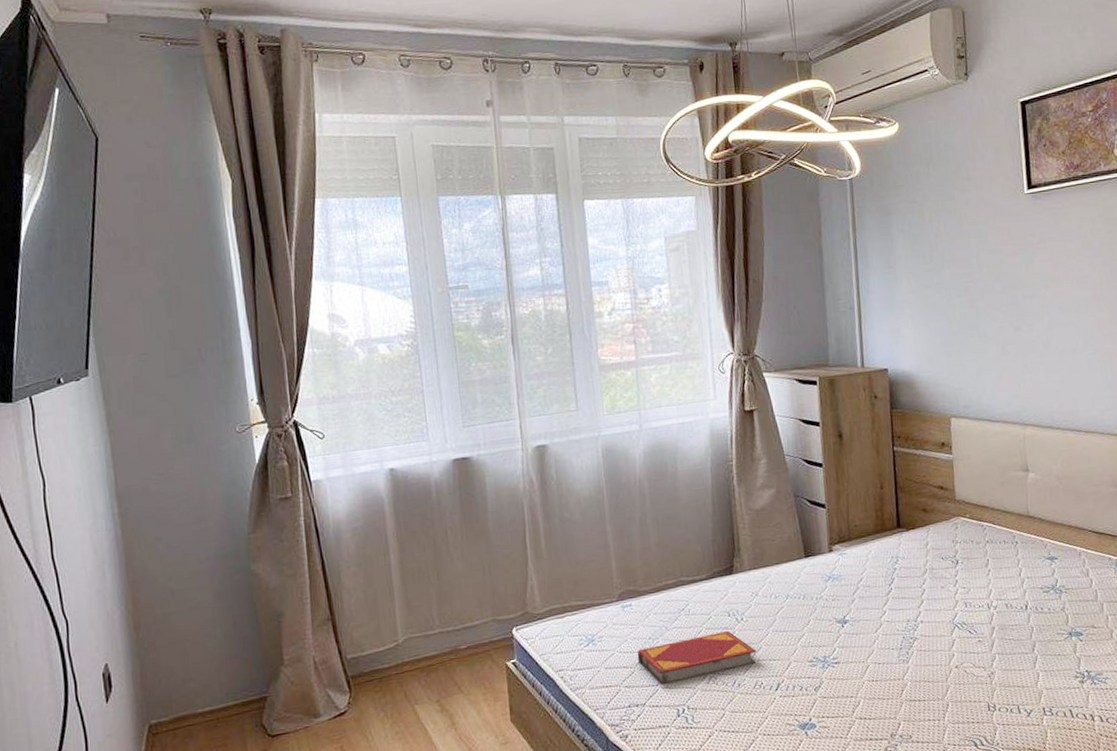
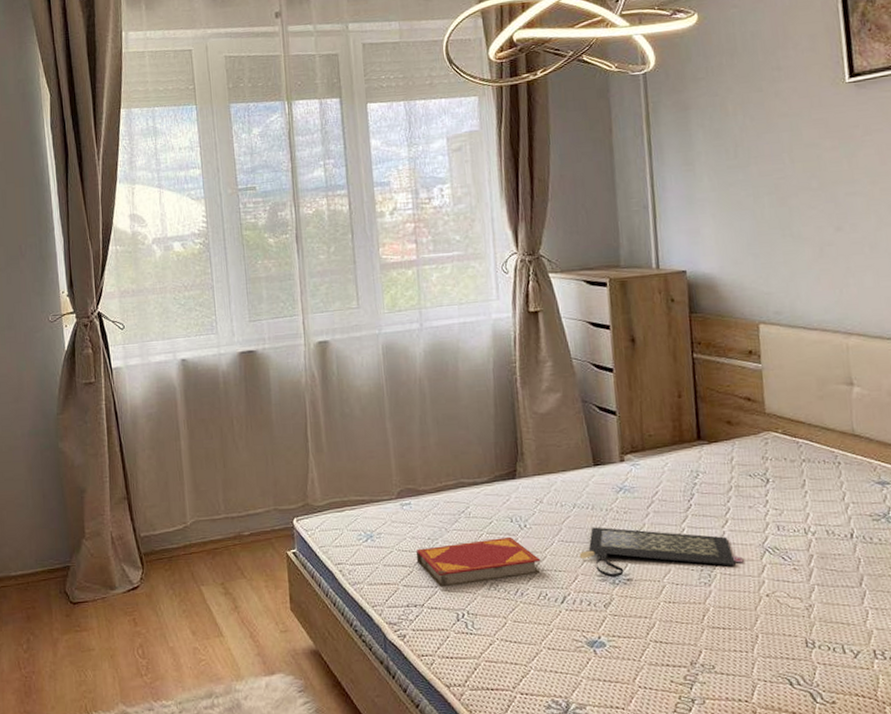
clutch bag: none [792,615,937,663] -> present [579,527,744,578]

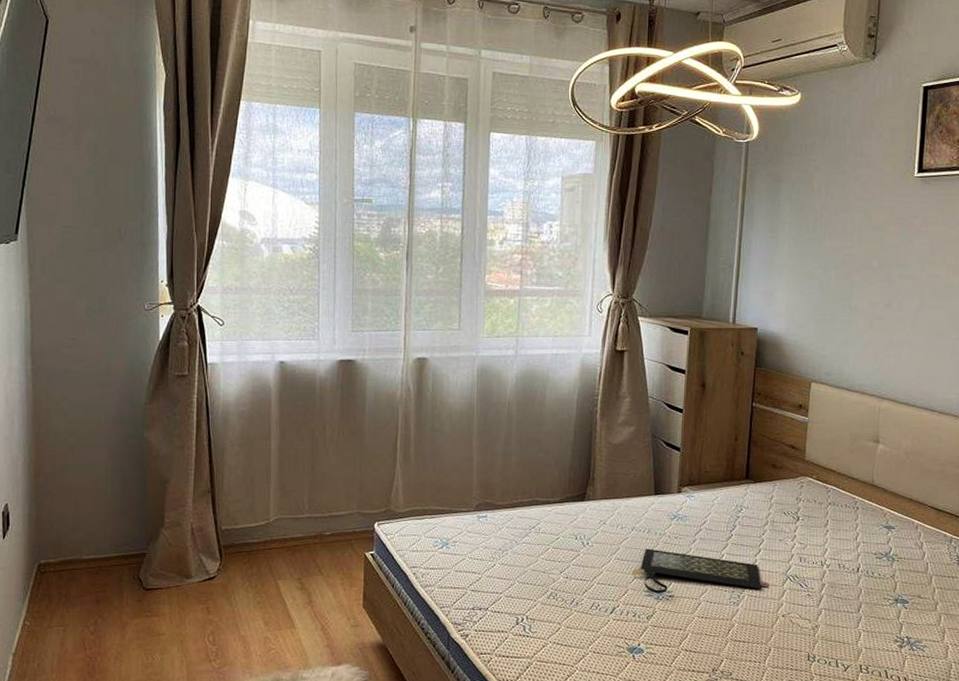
hardback book: present [415,536,541,588] -> none [486,552,598,594]

